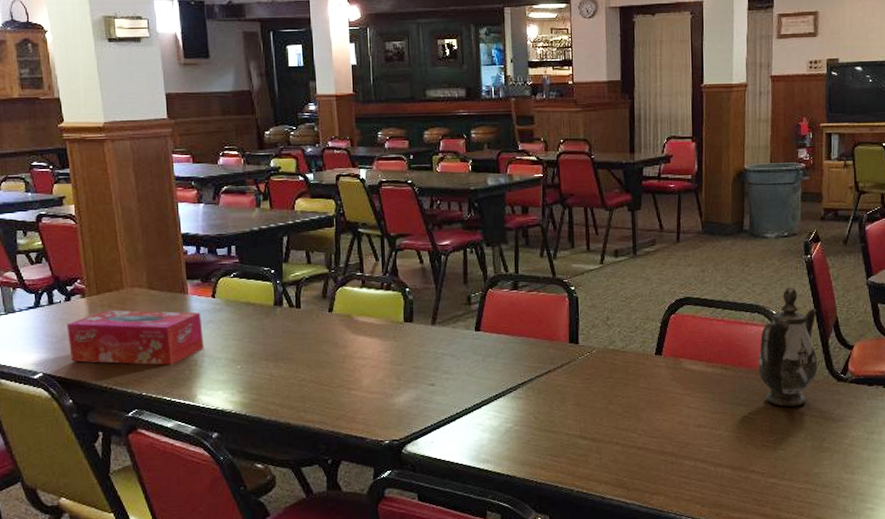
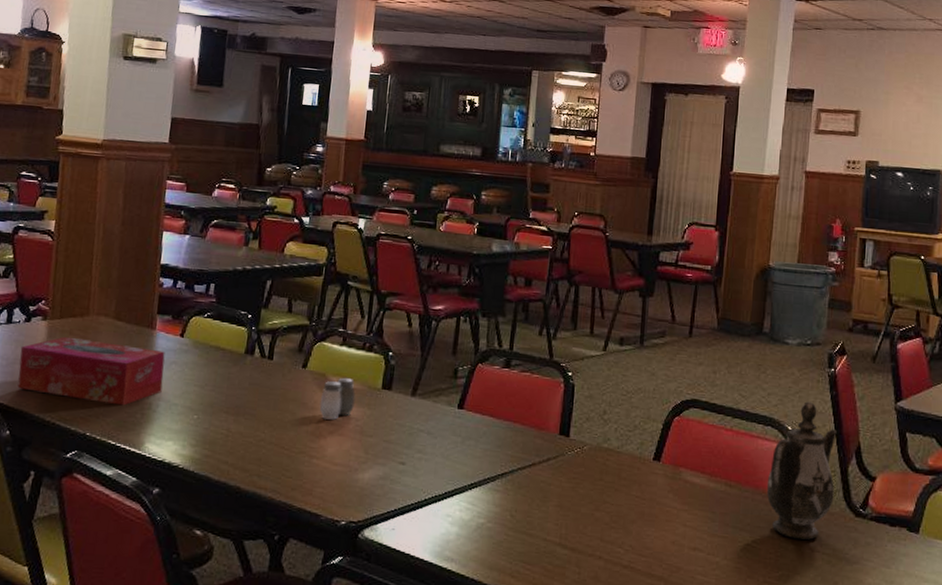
salt and pepper shaker: none [349,315,382,355] -> present [319,377,356,420]

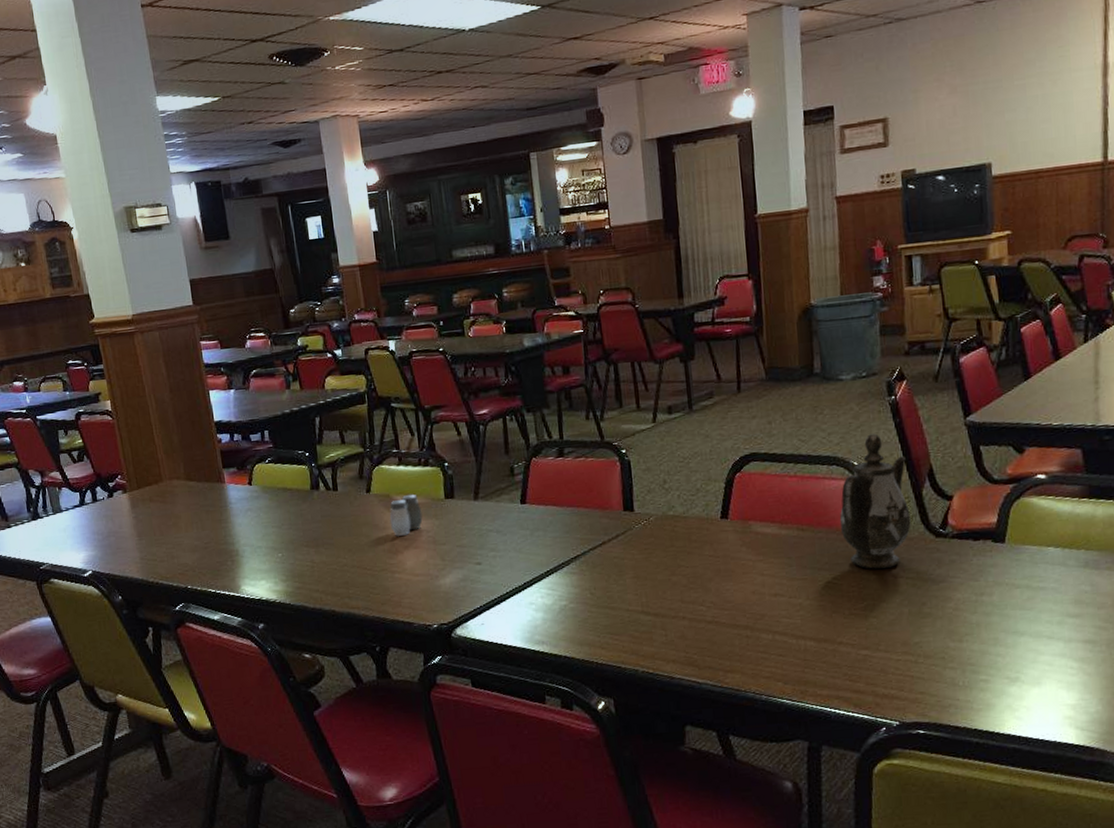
tissue box: present [17,336,165,406] -> none [111,501,244,558]

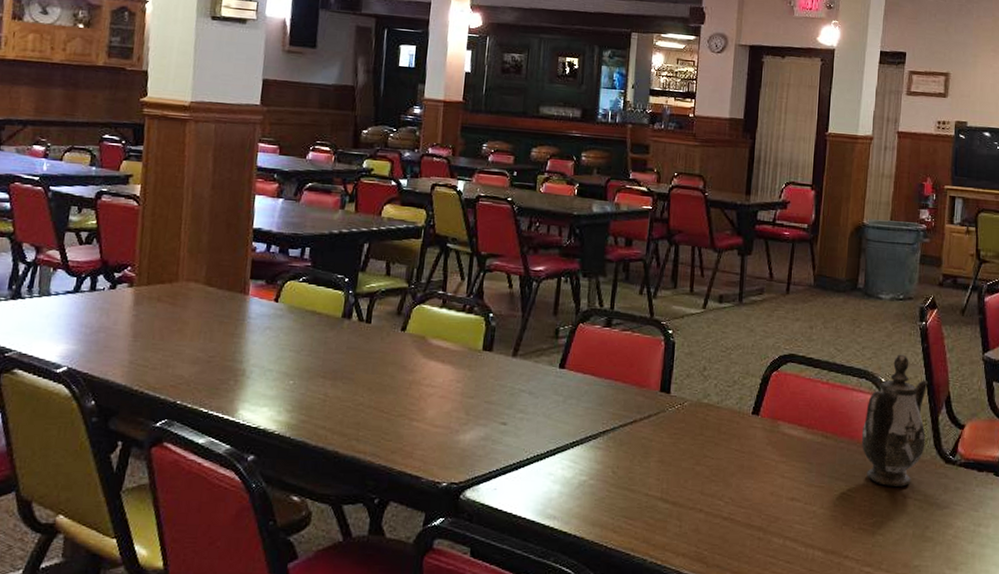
salt and pepper shaker: present [389,494,423,536] -> none [419,339,456,382]

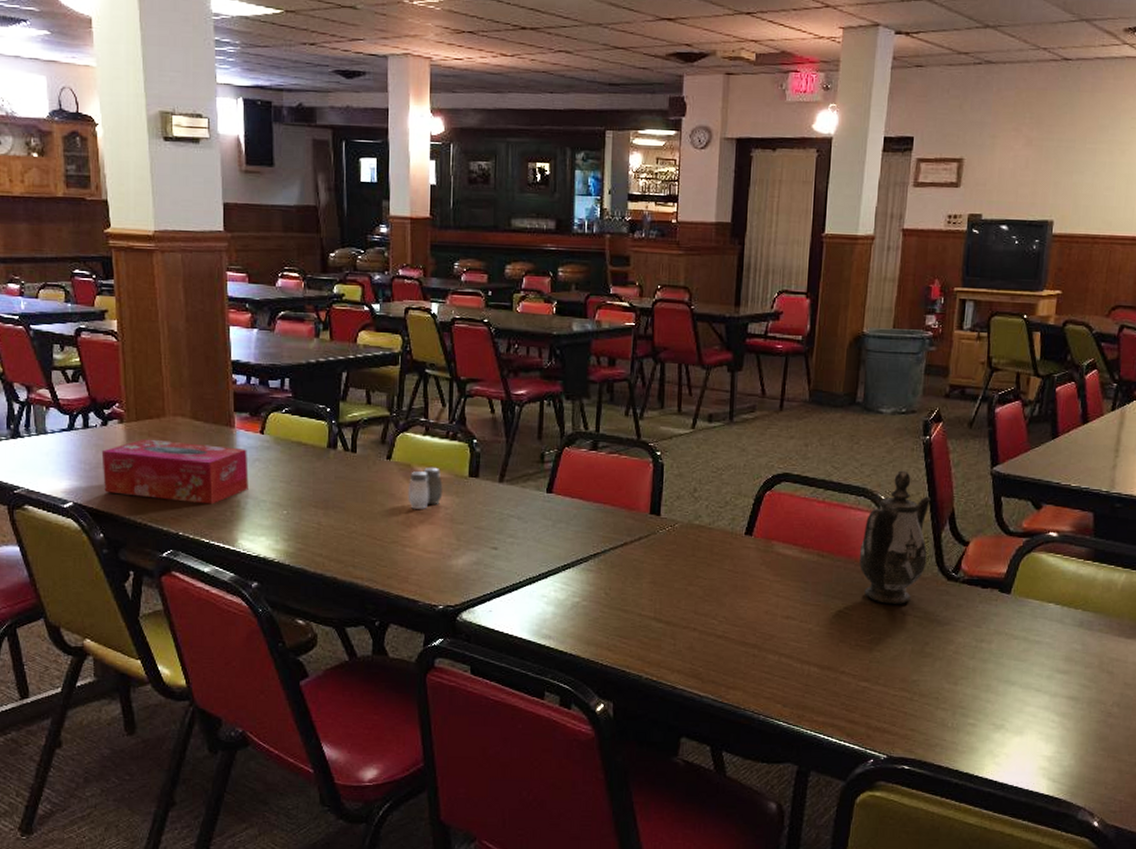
tissue box: none [103,303,259,373] -> present [101,438,249,505]
salt and pepper shaker: none [419,339,456,382] -> present [407,466,443,509]

